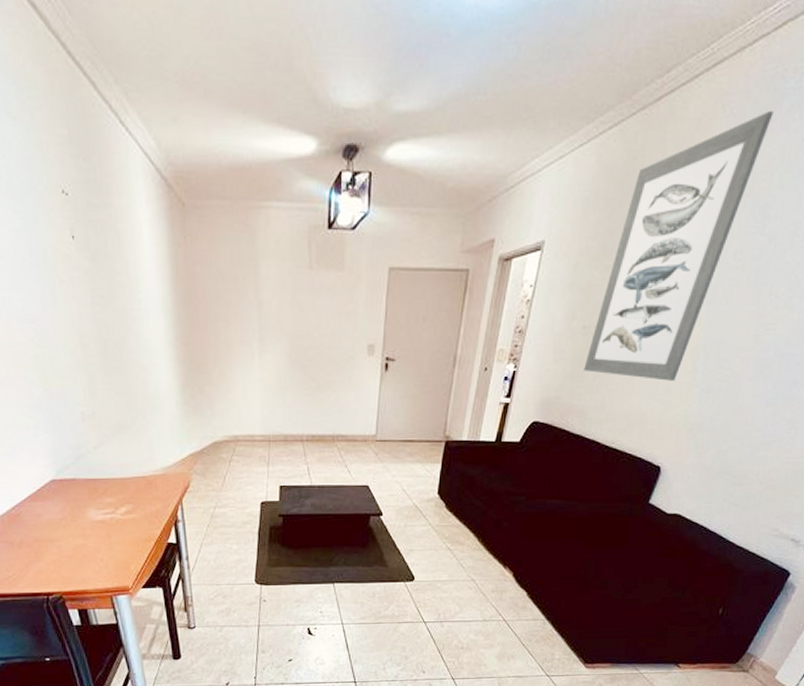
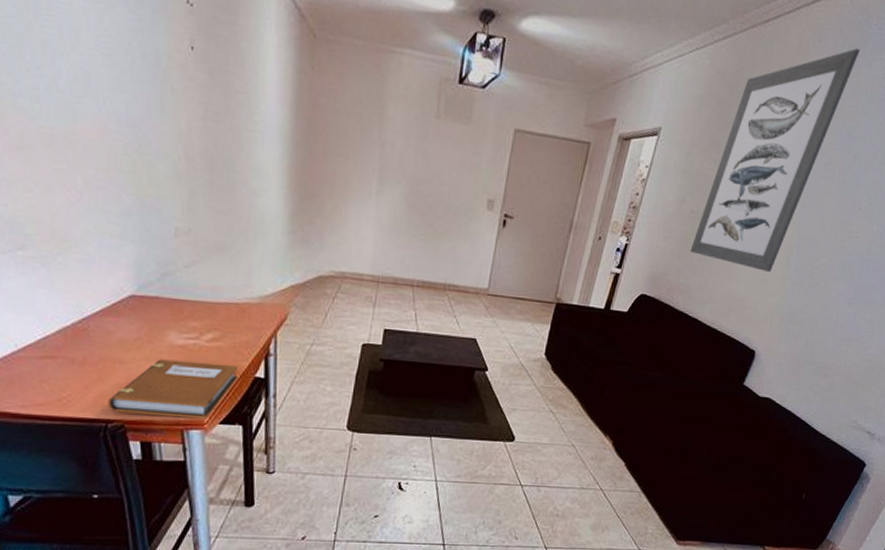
notebook: none [46,533,154,585] -> present [107,359,239,419]

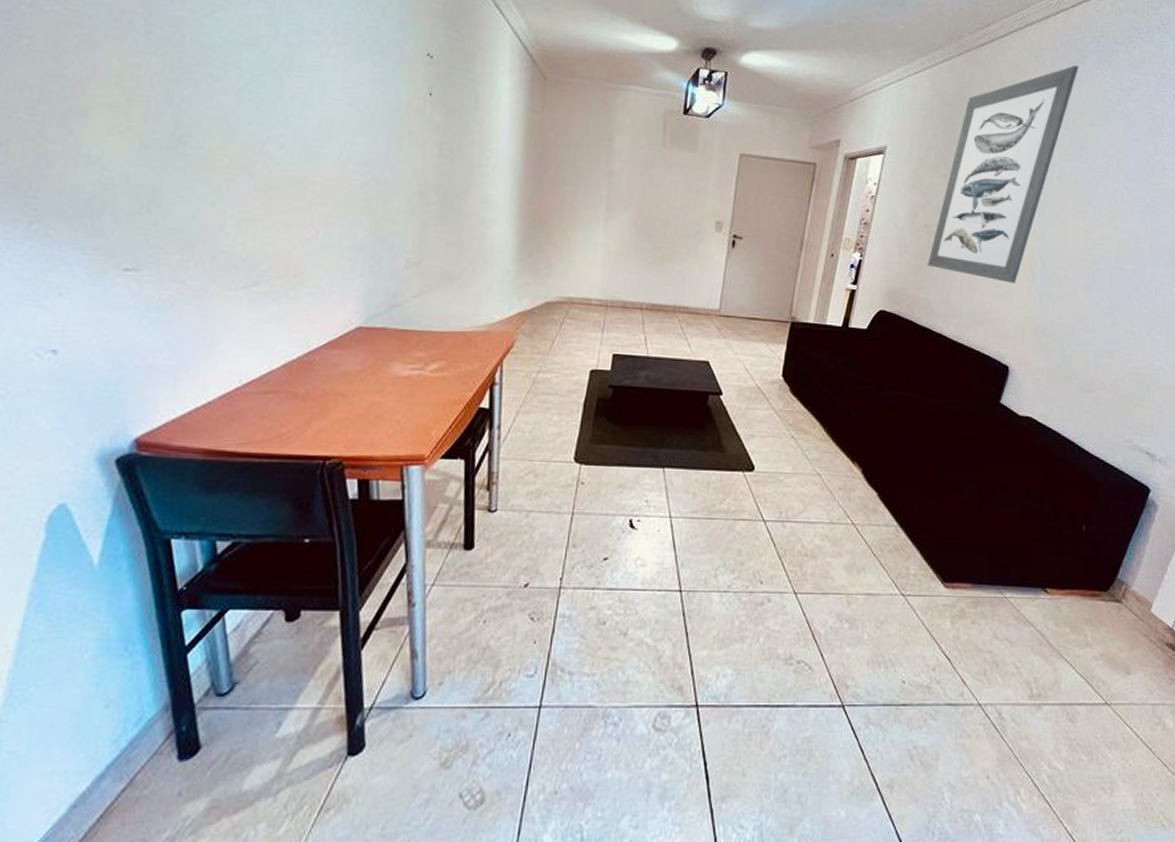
notebook: present [107,359,239,419] -> none [327,391,462,454]

